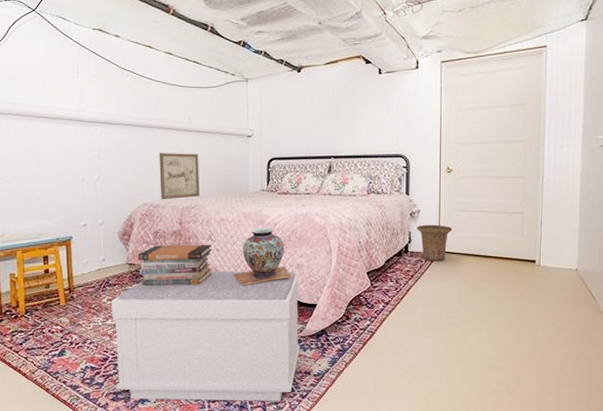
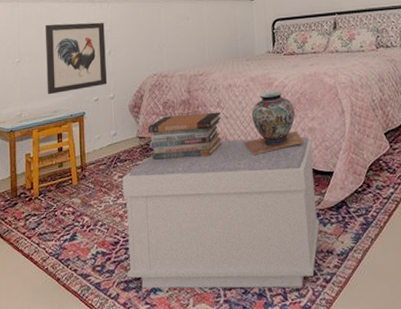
wall art: none [27,144,96,217] -> present [46,22,108,95]
wall art: present [159,153,200,200] -> none [166,21,207,70]

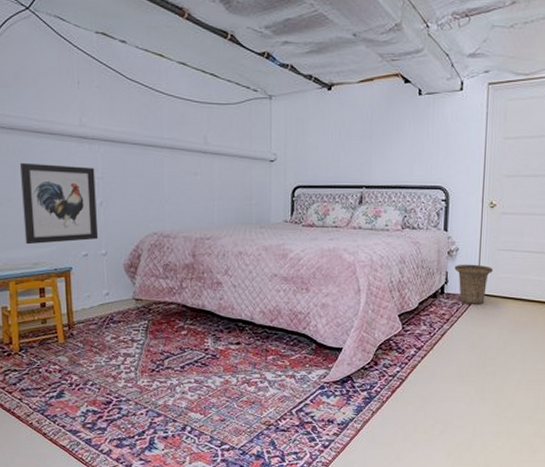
bench: present [122,137,320,289] -> none [116,310,324,451]
book stack: present [147,112,222,160] -> none [145,279,228,324]
decorative vase: present [244,90,304,155] -> none [251,263,315,327]

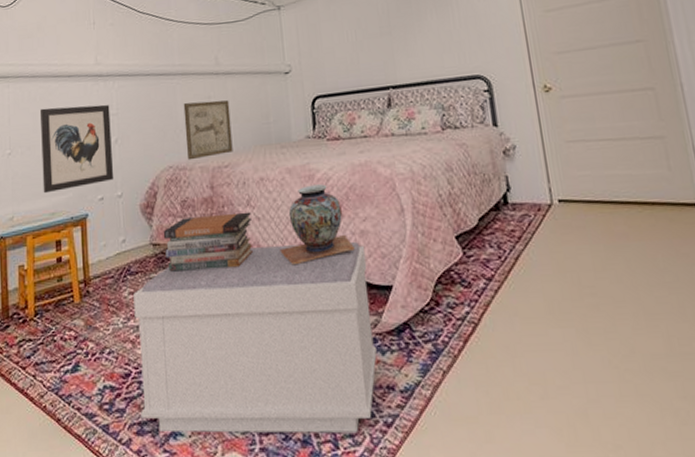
bench: none [116,310,324,451] -> present [133,242,377,433]
book stack: none [145,279,228,324] -> present [163,211,254,272]
wall art: none [170,177,216,230] -> present [183,100,233,160]
decorative vase: none [251,263,315,327] -> present [280,184,355,265]
basket: present [454,264,493,304] -> none [515,162,565,215]

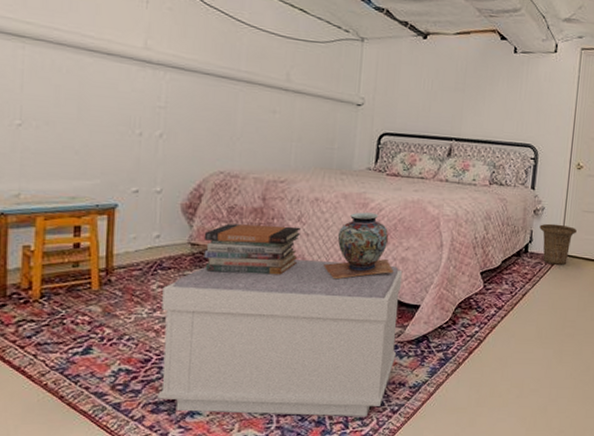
wall art: present [40,104,114,194] -> none [62,82,157,176]
wall art: present [183,100,233,160] -> none [241,112,295,170]
basket: none [515,162,565,215] -> present [539,223,577,265]

